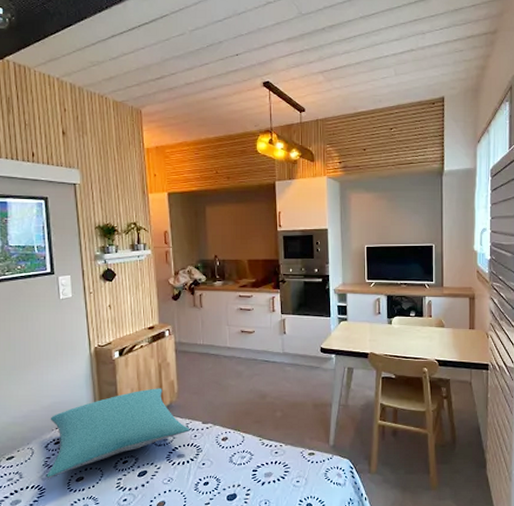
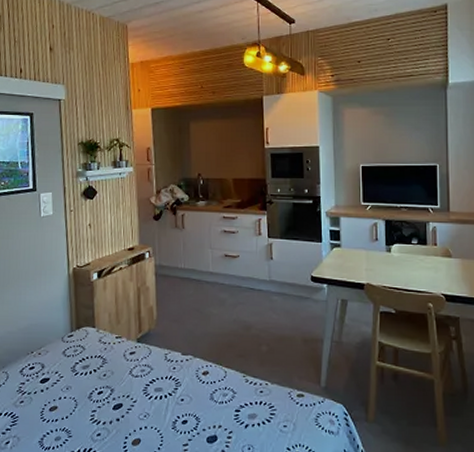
pillow: present [46,388,190,479] -> none [20,313,169,406]

